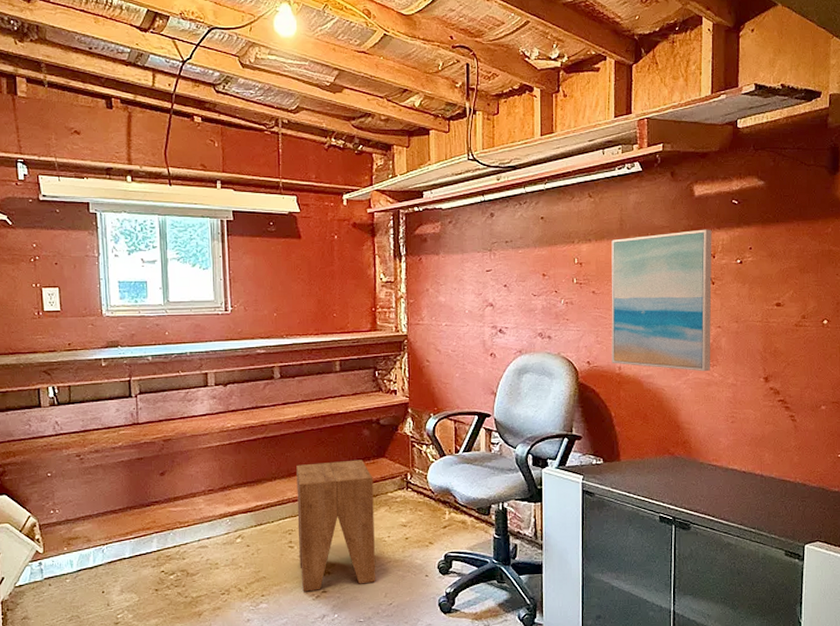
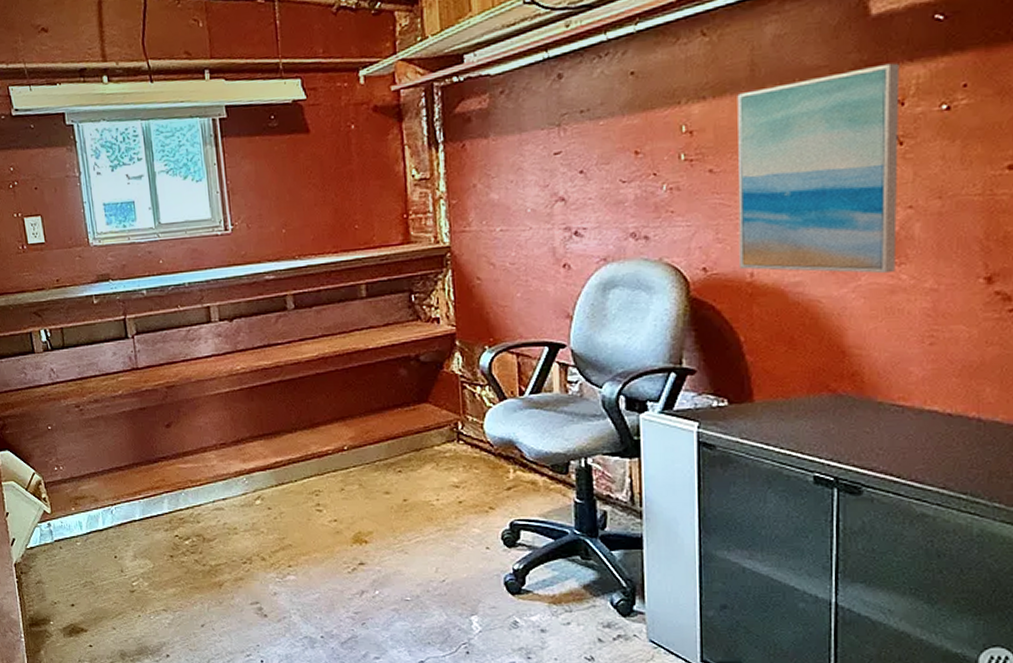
side table: present [296,460,376,592] -> none [320,406,424,563]

